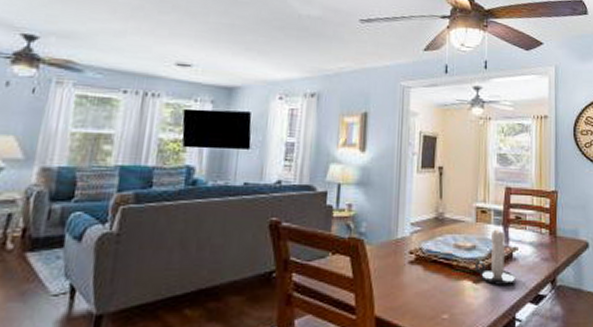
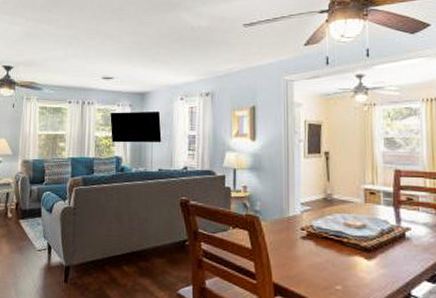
candle holder: present [474,226,515,285] -> none [365,207,410,263]

